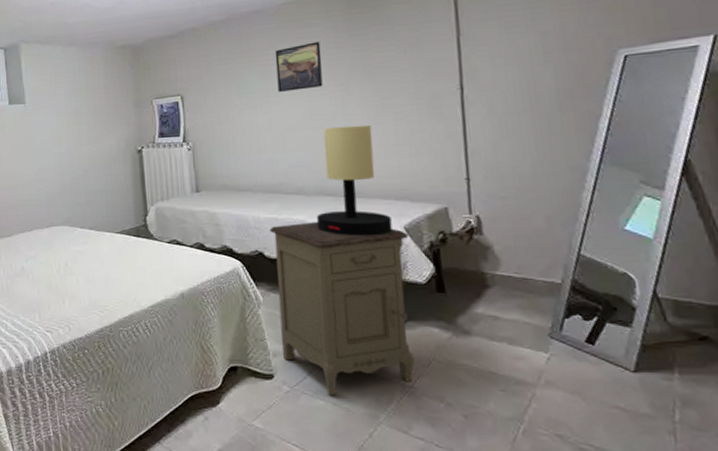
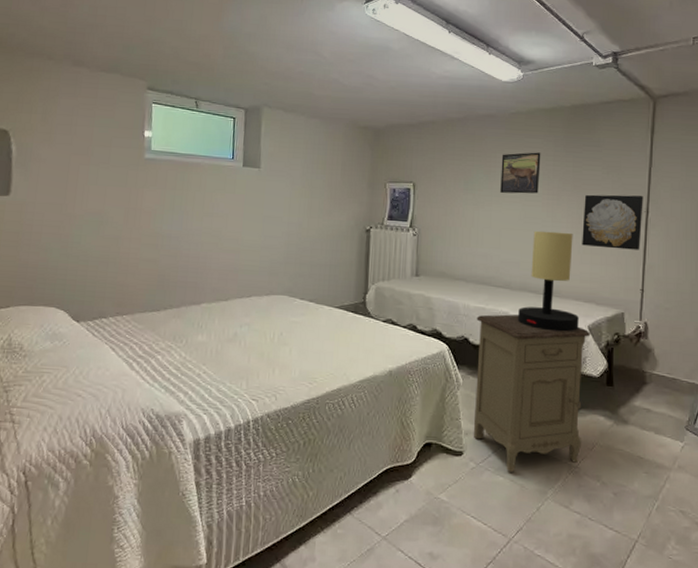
wall art: none [379,71,459,137] -> present [582,194,643,250]

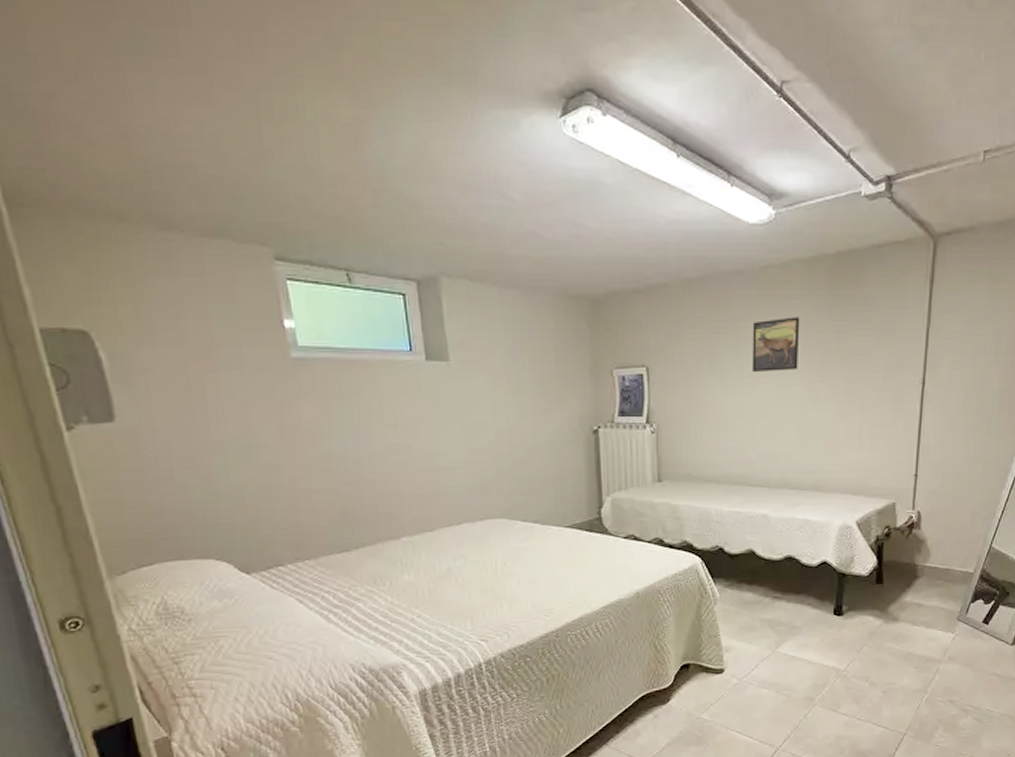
nightstand: present [473,314,591,472] -> none [731,516,860,684]
table lamp: present [518,230,579,332] -> none [779,415,846,531]
wall art: present [582,194,643,250] -> none [849,364,920,430]

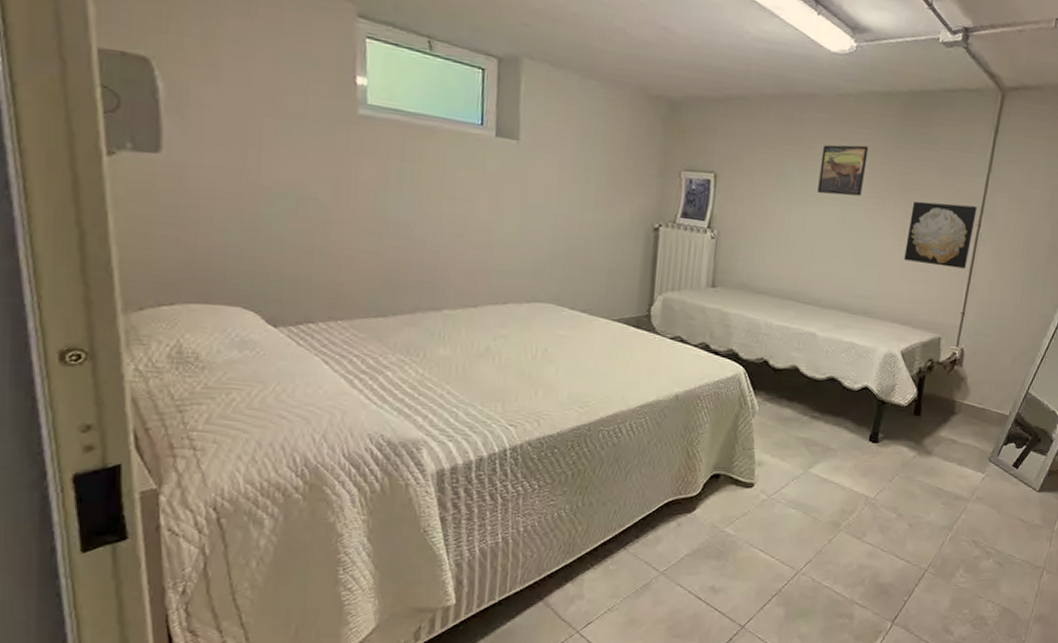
wall art: none [849,364,920,430] -> present [904,201,977,269]

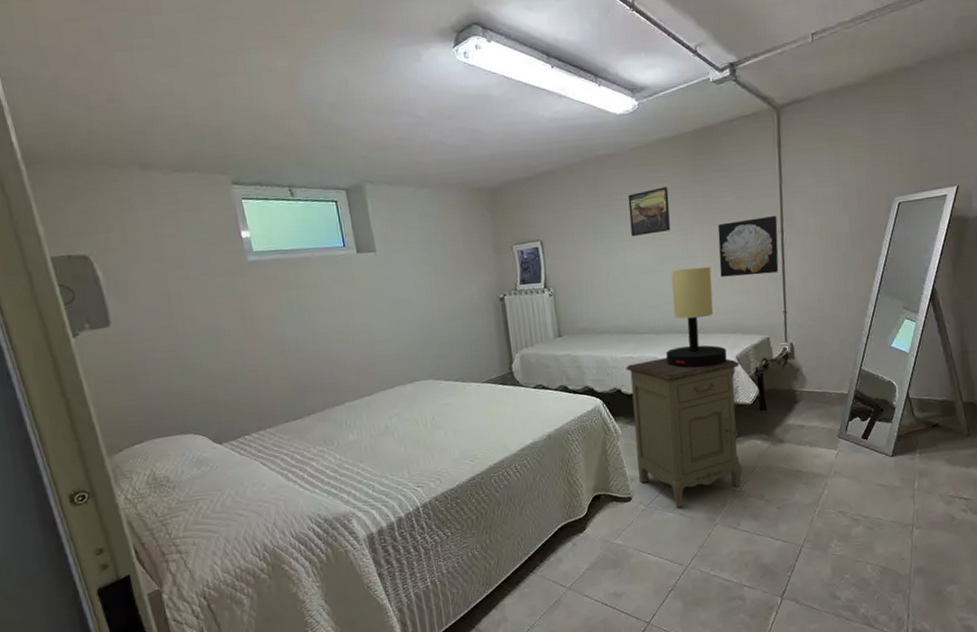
nightstand: none [766,335,904,505] -> present [626,358,742,508]
table lamp: none [825,240,896,357] -> present [666,266,727,369]

